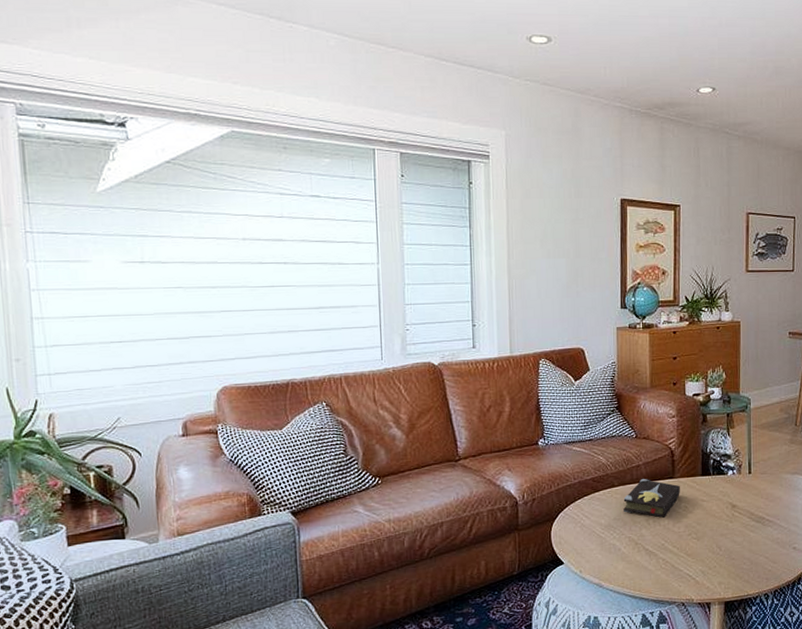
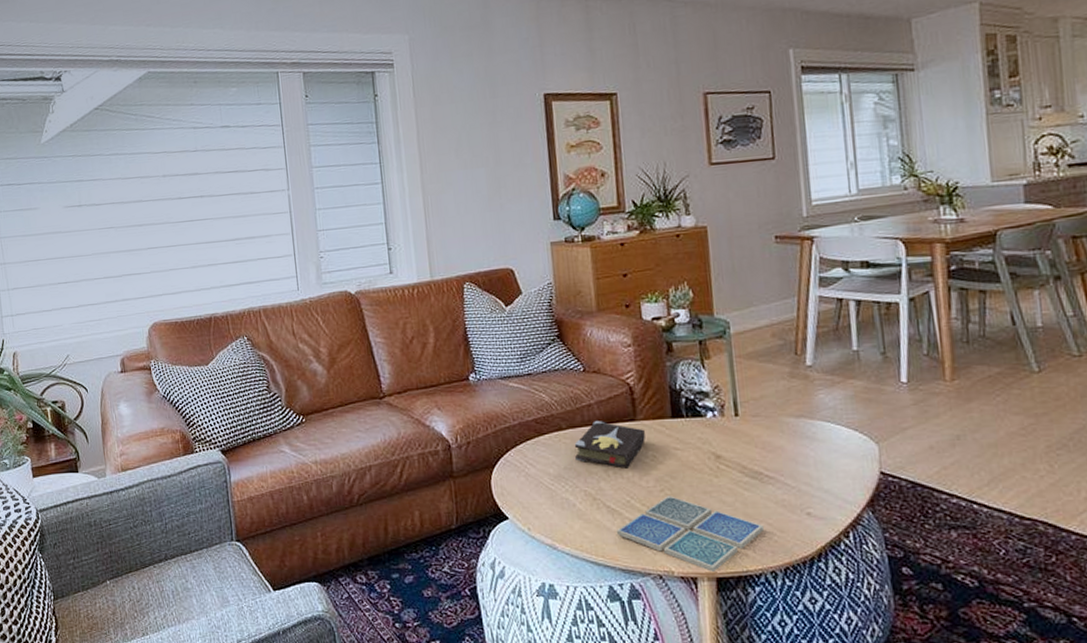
drink coaster: none [652,538,762,597] -> present [617,496,764,572]

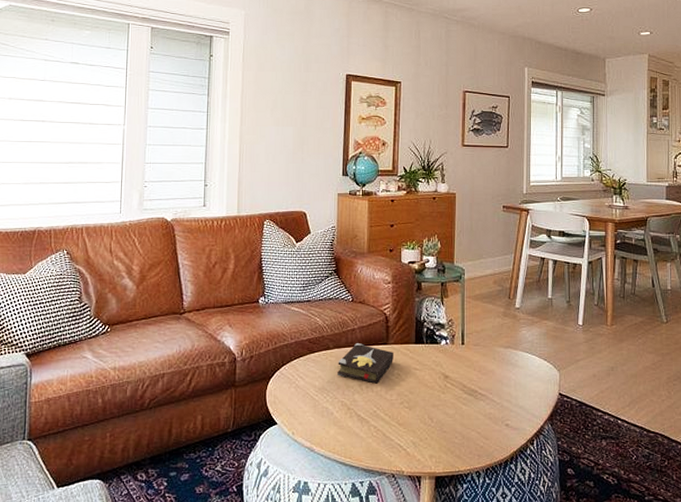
drink coaster: present [617,496,764,572] -> none [364,408,474,471]

